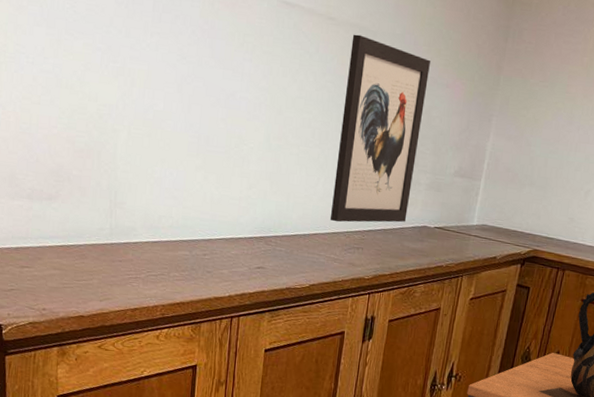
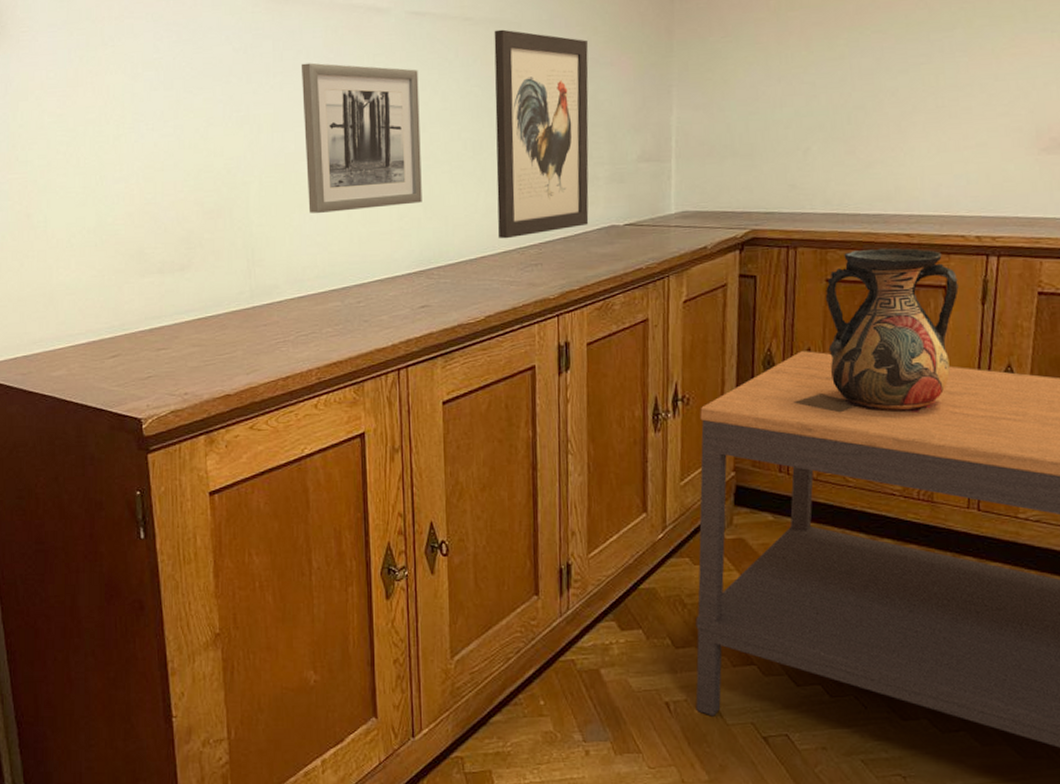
wall art: none [170,29,282,177] -> present [300,62,422,213]

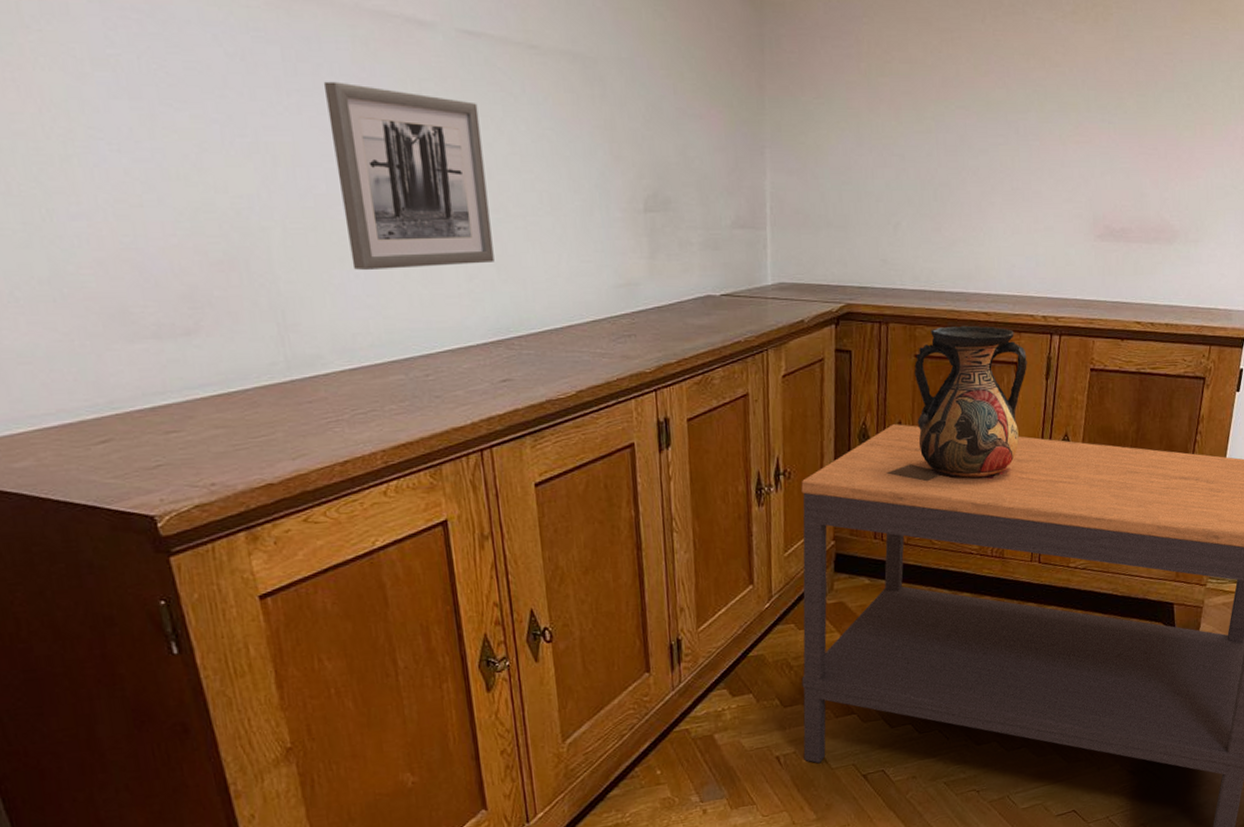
wall art: present [494,29,589,239] -> none [566,64,684,307]

